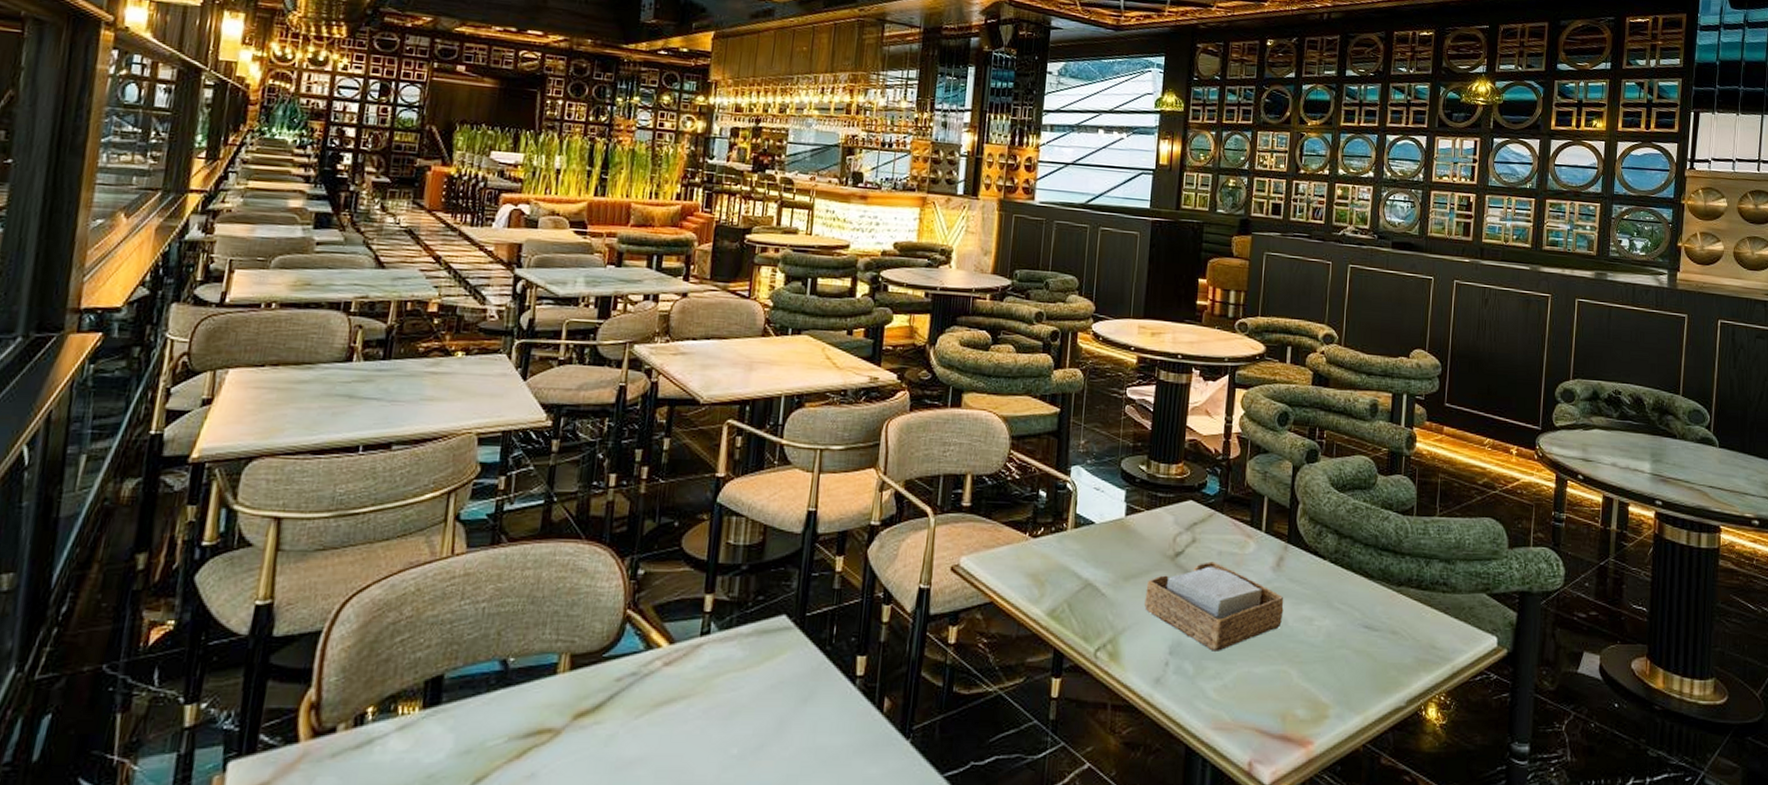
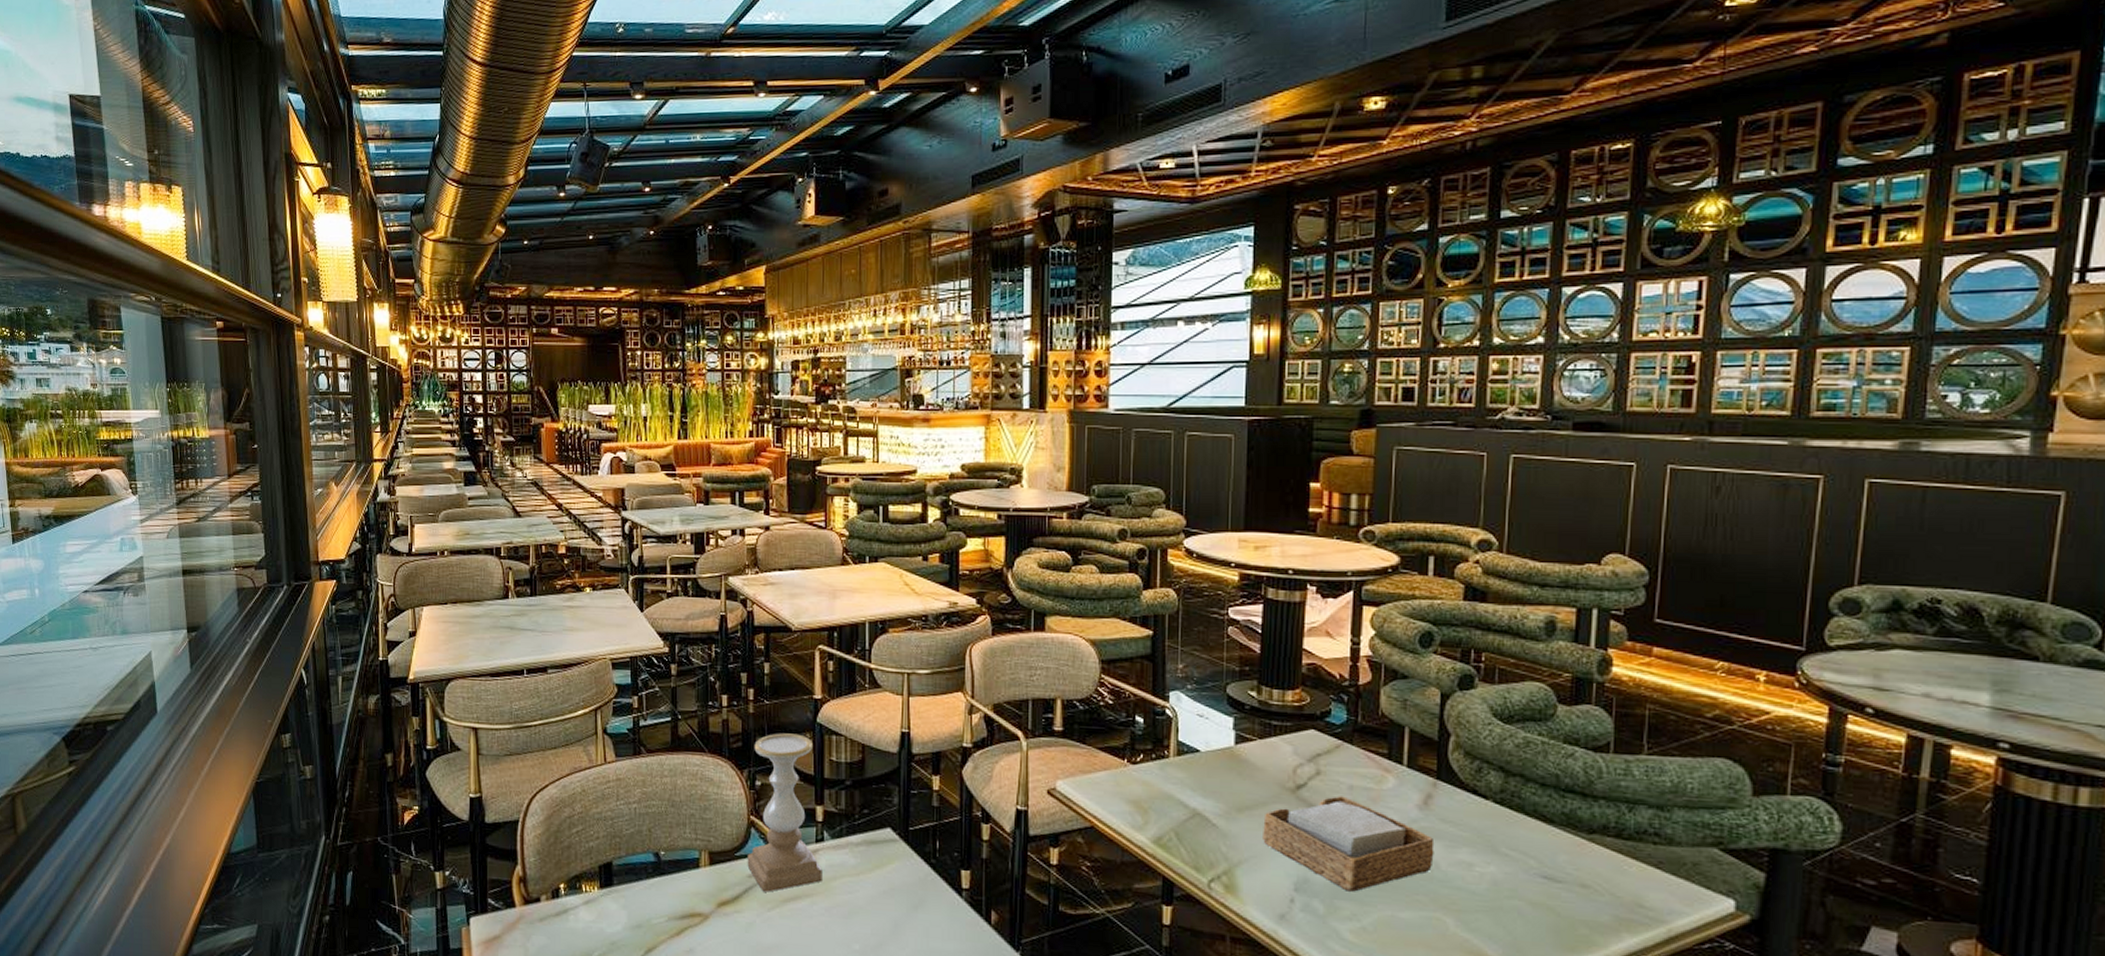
candle holder: none [616,515,709,697] -> present [747,733,822,892]

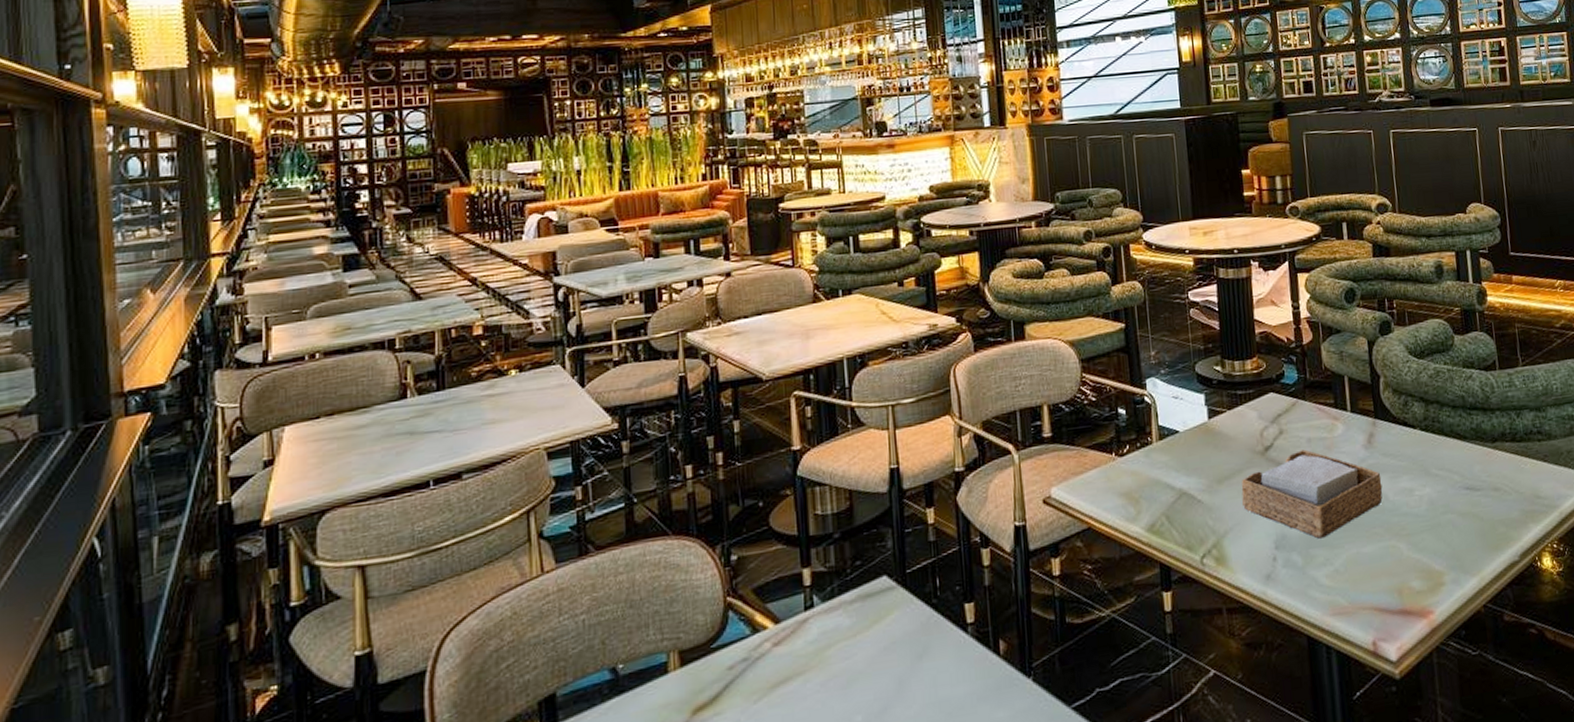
candle holder: present [747,733,822,892] -> none [726,492,815,683]

